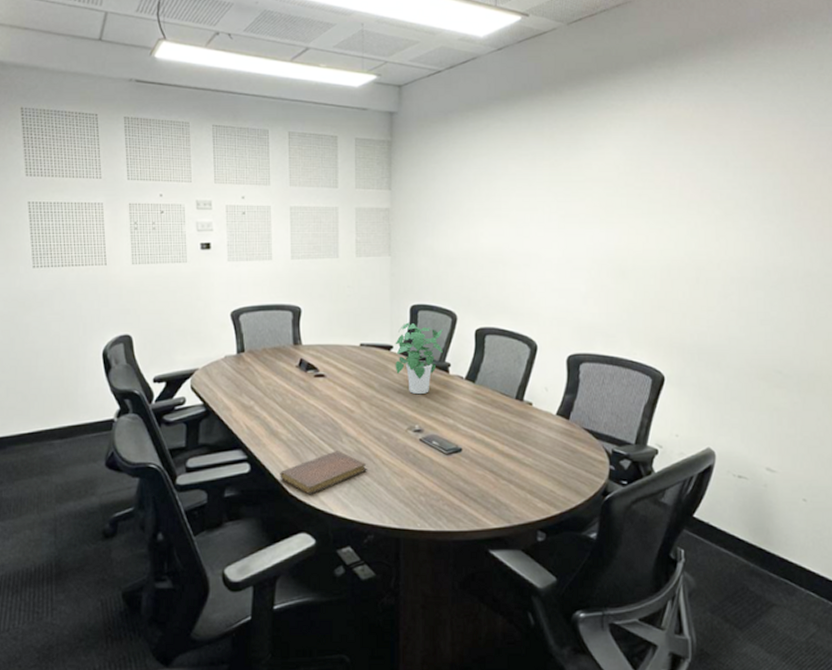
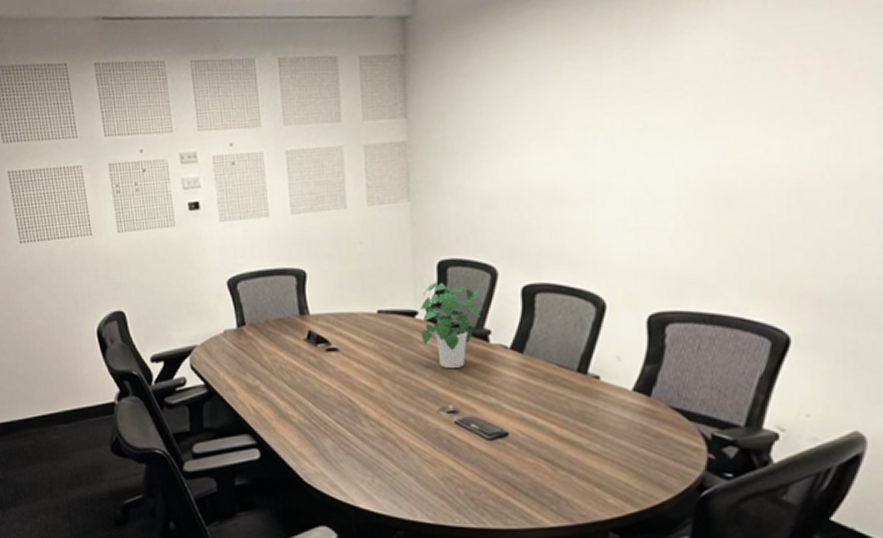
notebook: present [280,451,367,495] -> none [293,435,393,485]

